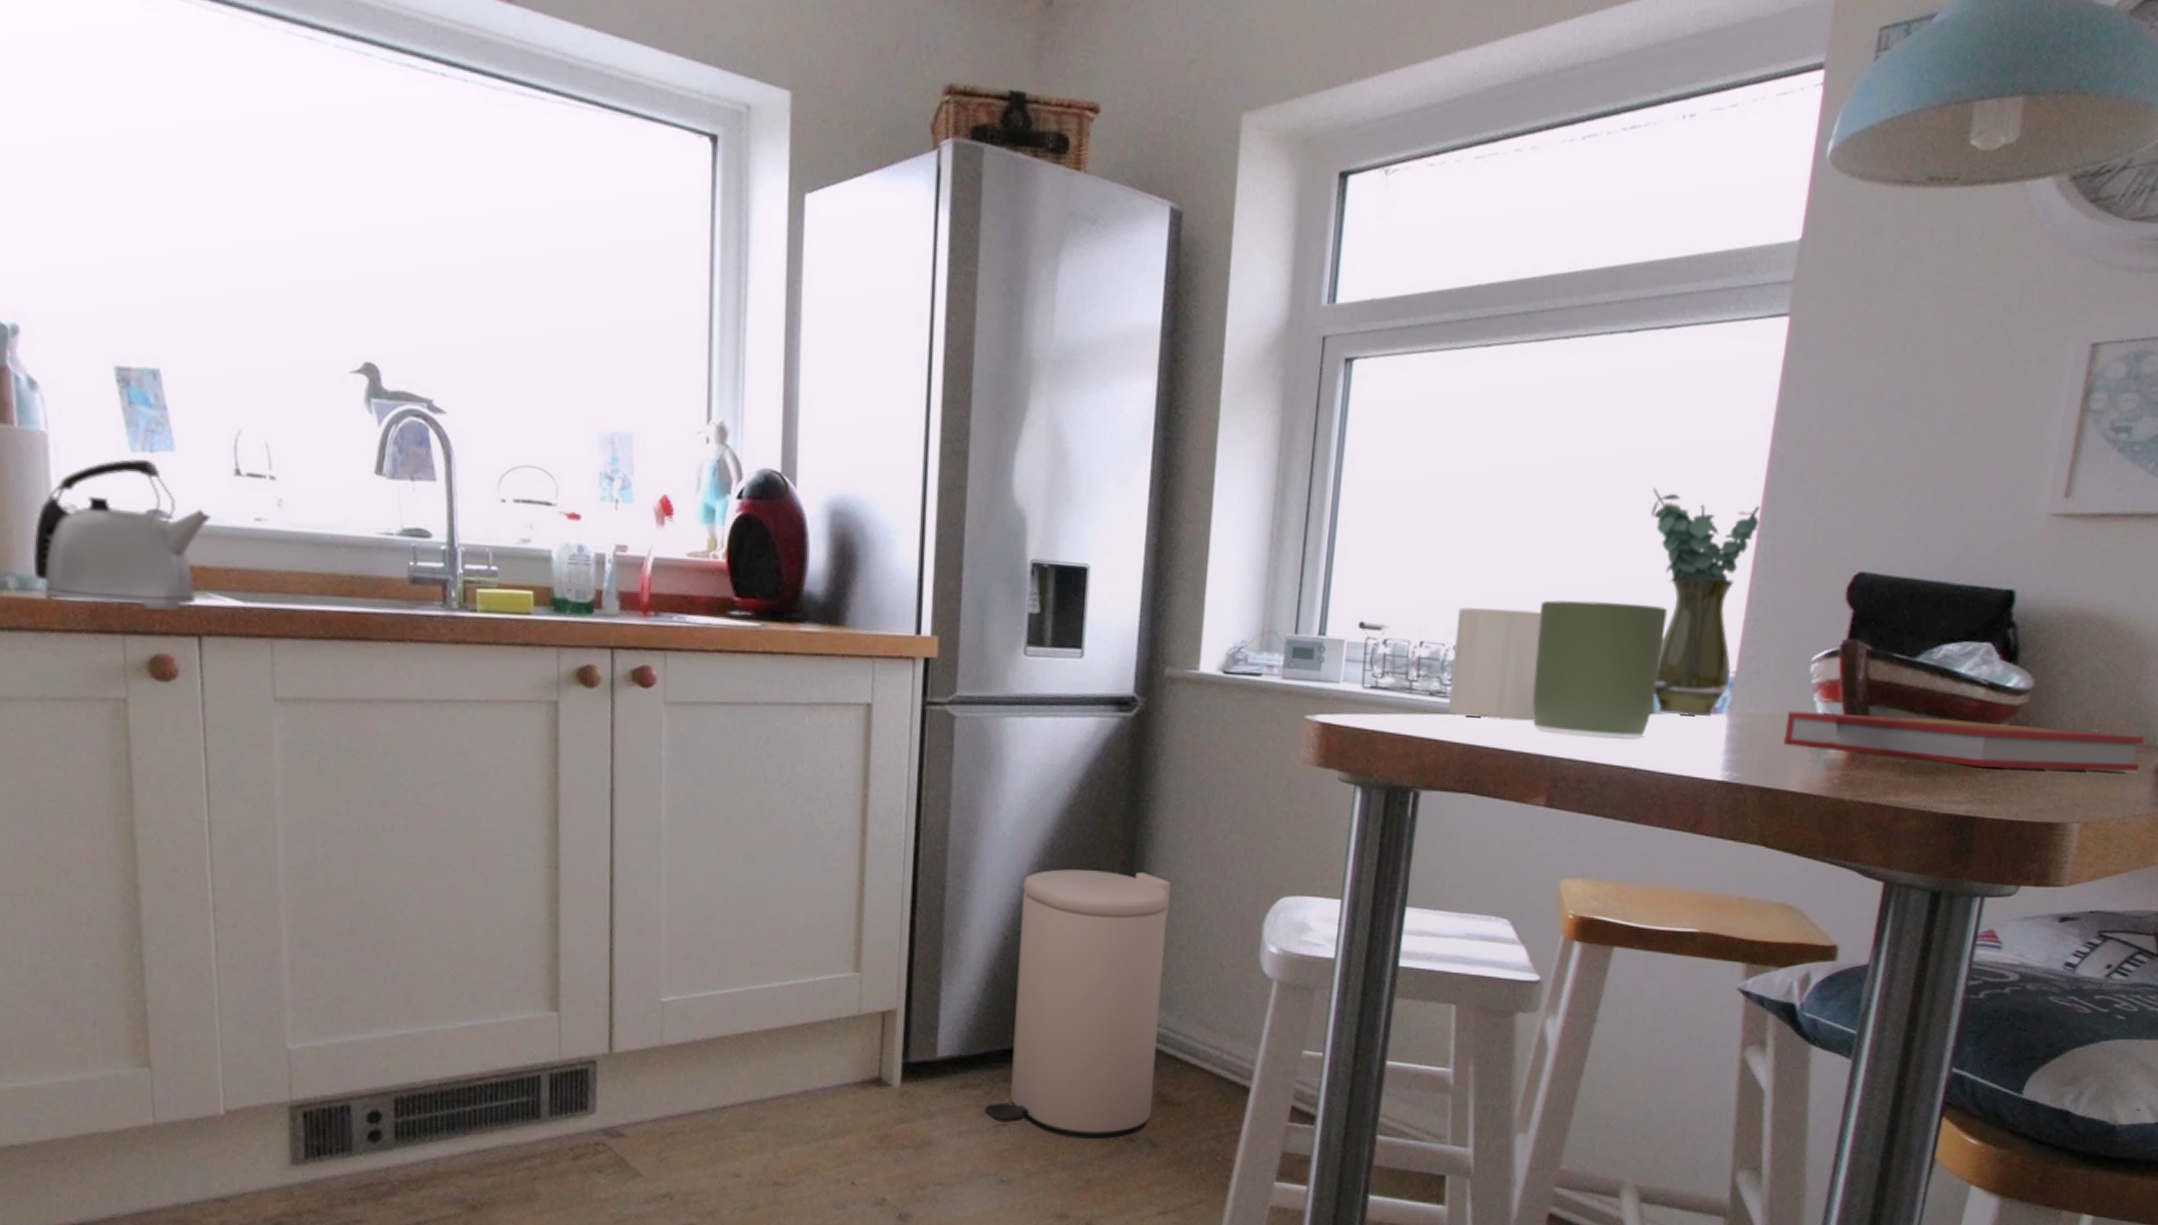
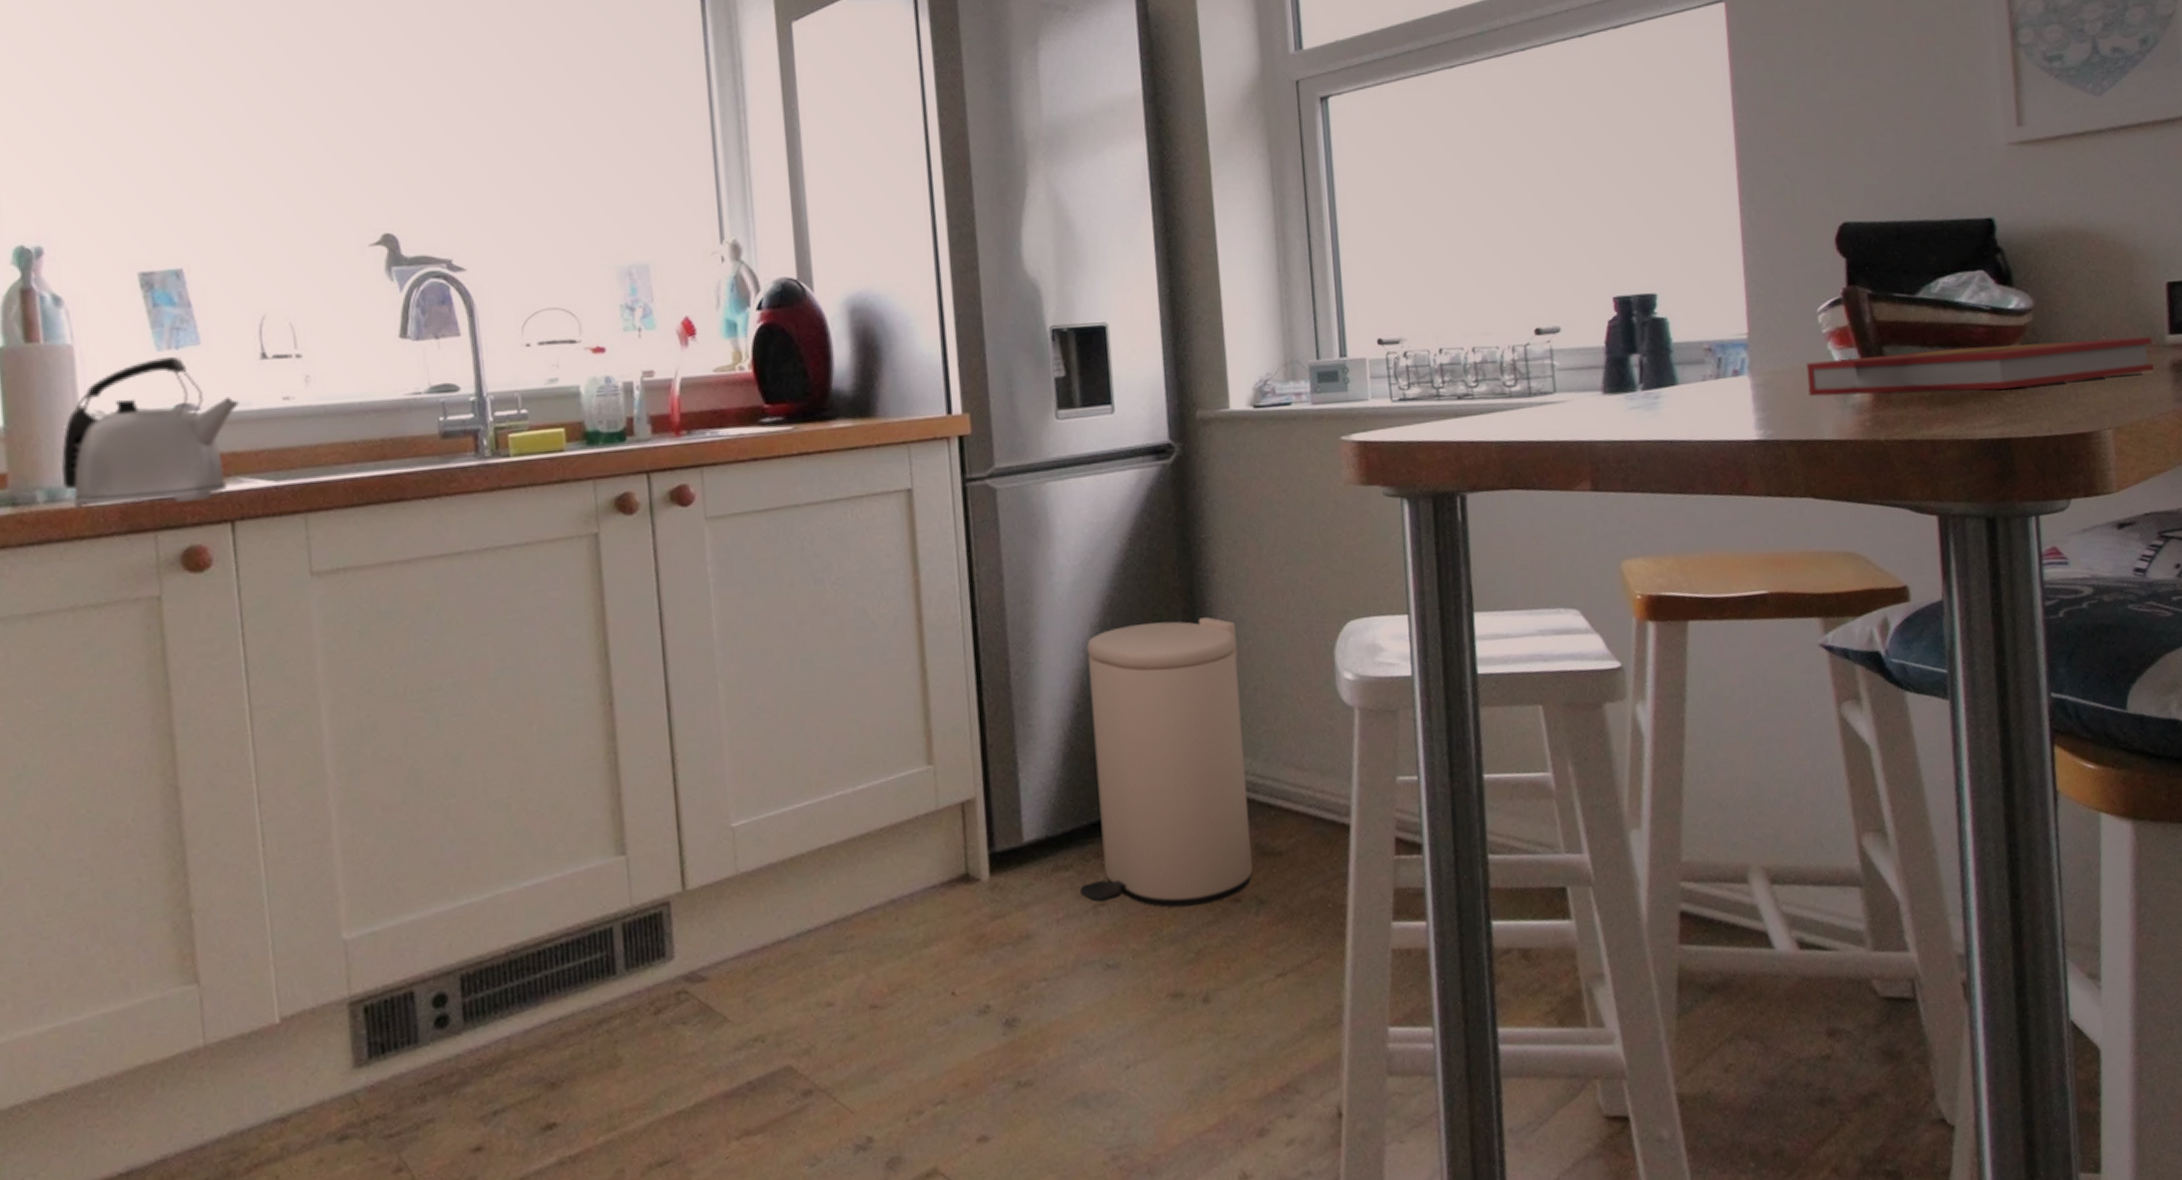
mug: present [1448,607,1541,721] -> none [1470,304,1565,415]
mug: present [1532,600,1668,740] -> none [1548,282,1676,419]
vase: present [1651,488,1760,717] -> none [1632,173,1744,383]

